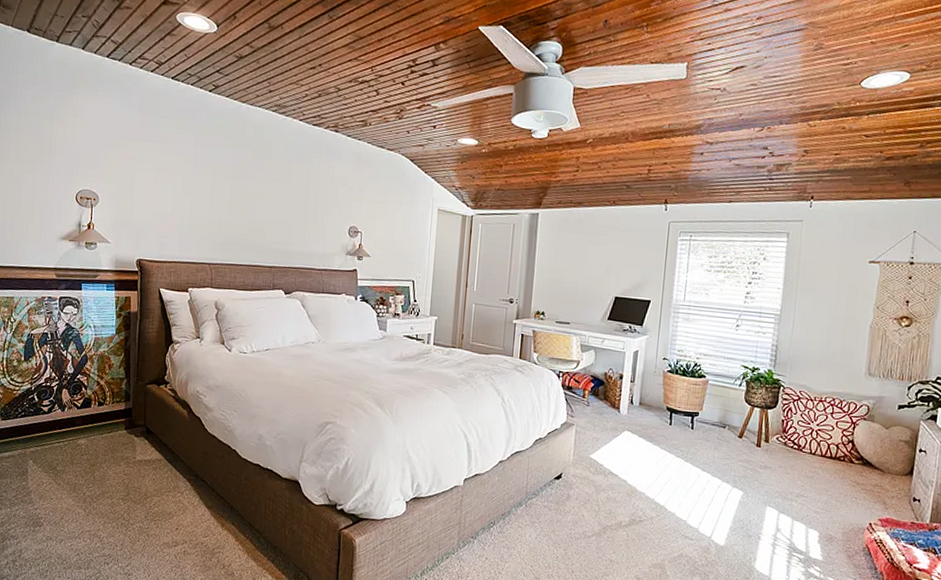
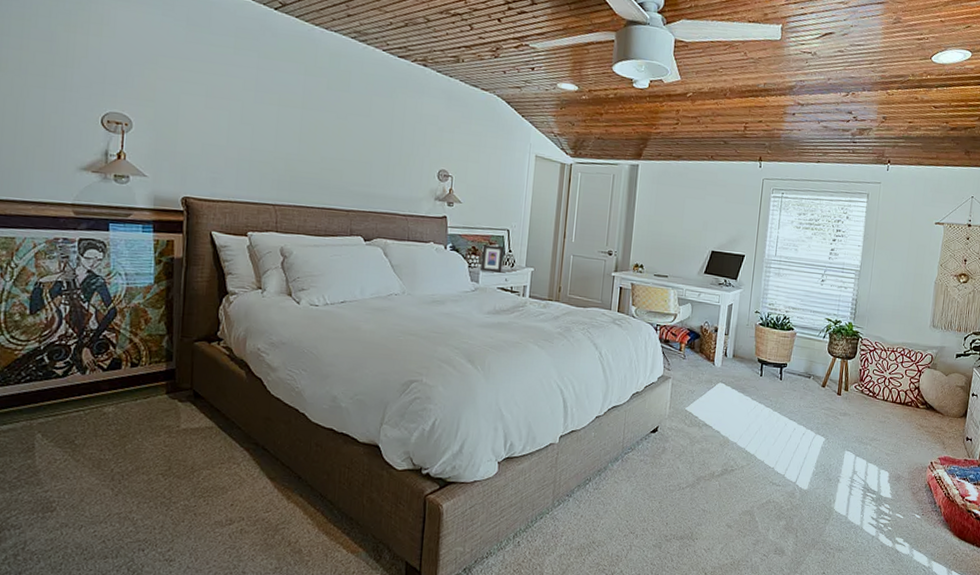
picture frame: none [388,295,410,322] -> present [480,245,504,273]

